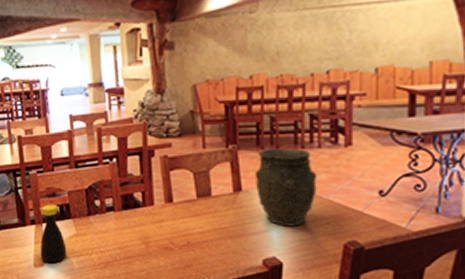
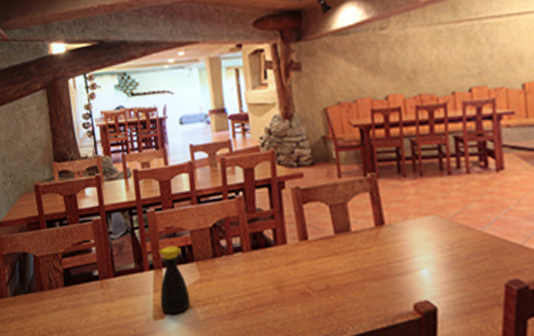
vase: present [254,148,317,227] -> none [397,175,469,265]

